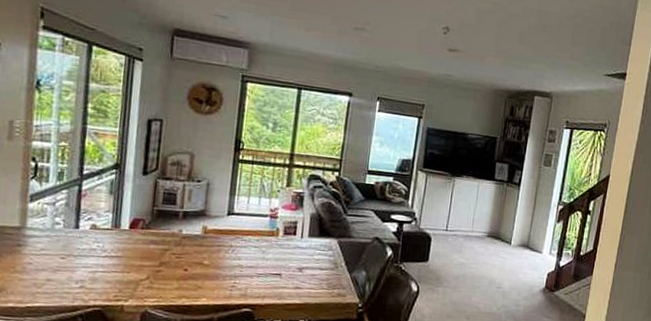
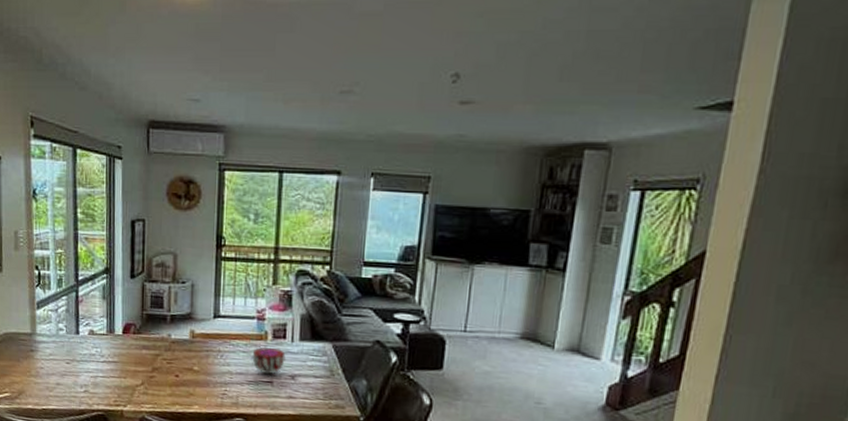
decorative bowl: none [263,243,295,267] -> present [252,347,285,374]

